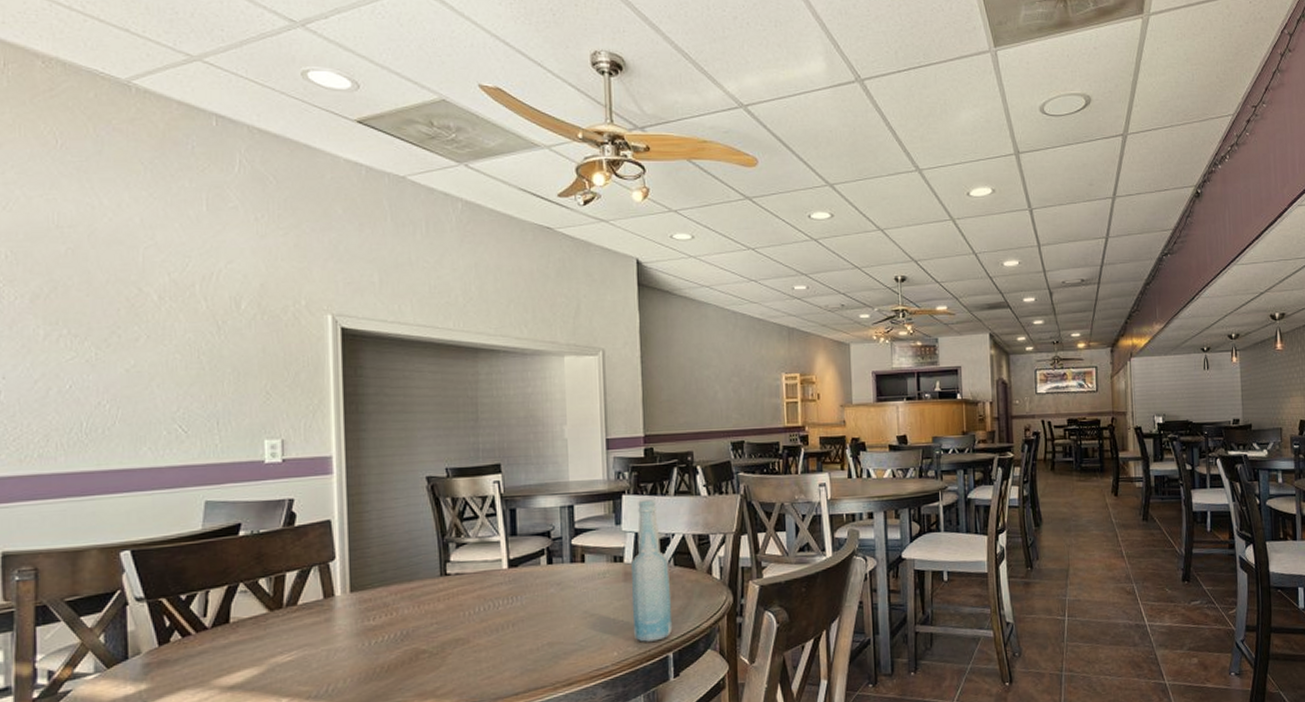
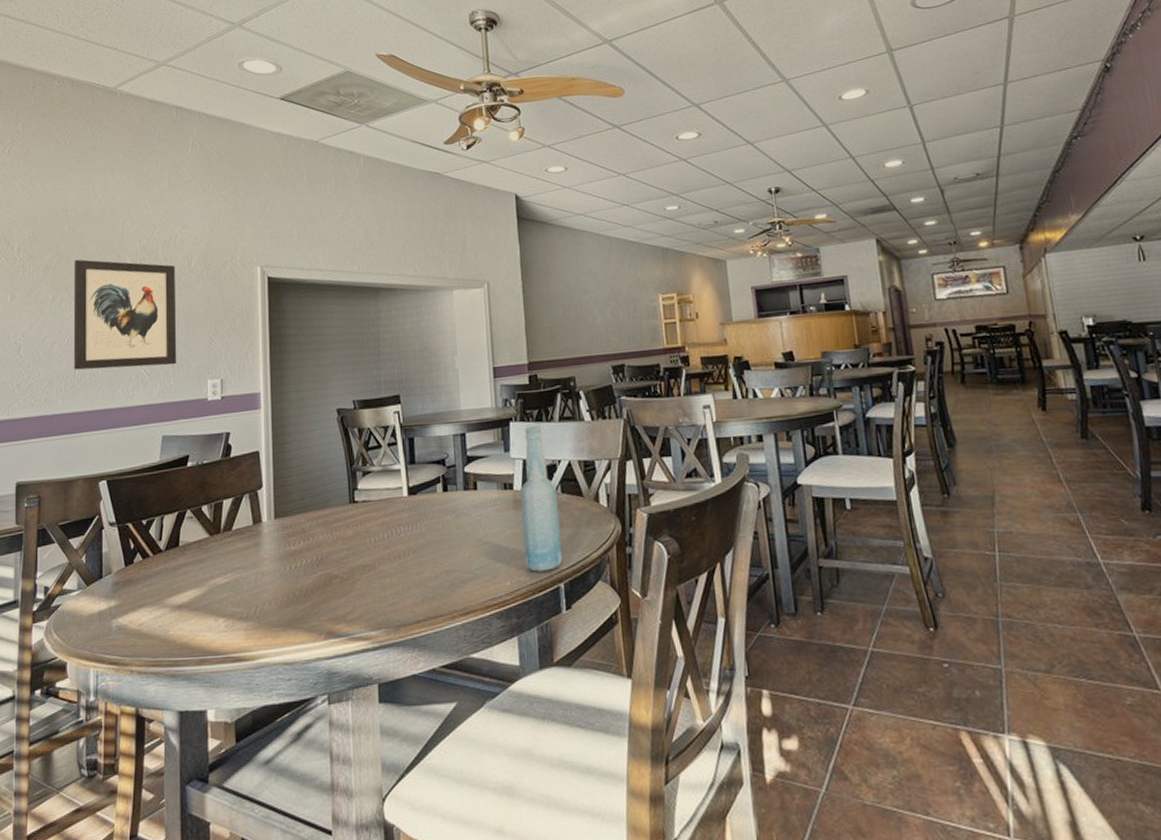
wall art: none [75,289,224,423] -> present [73,259,177,370]

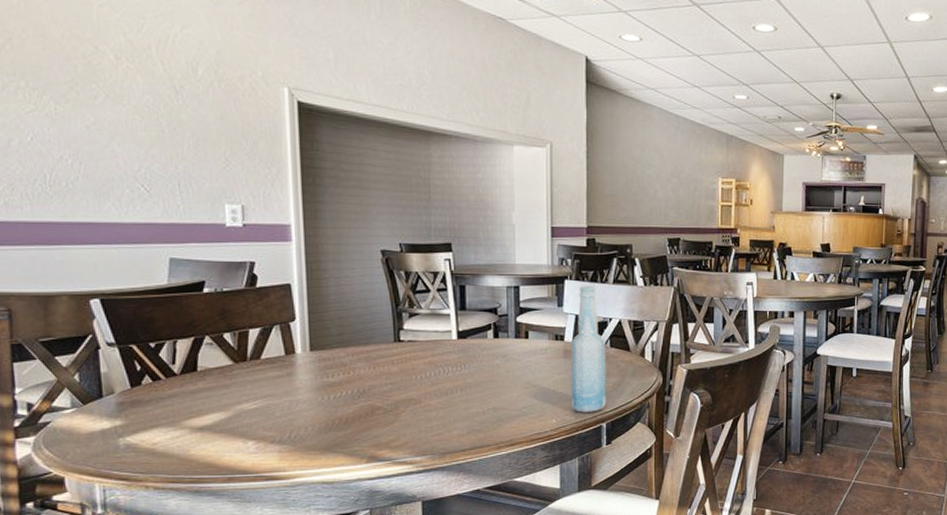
wall art: present [73,259,177,370] -> none [30,42,185,183]

